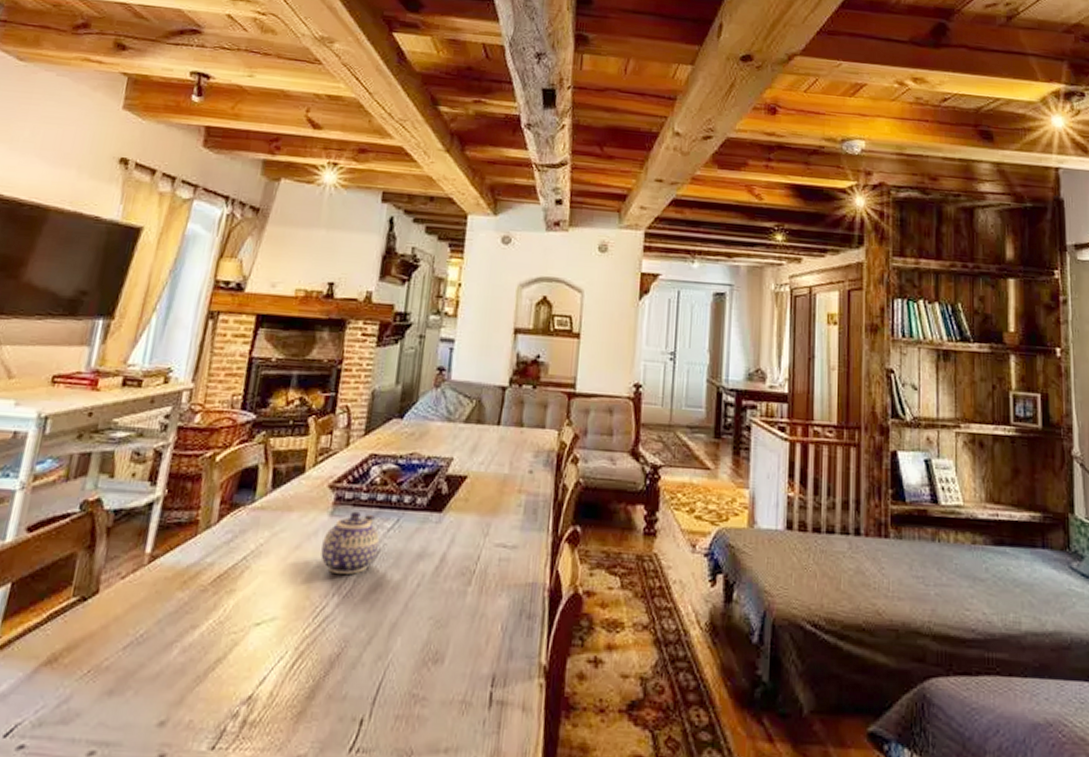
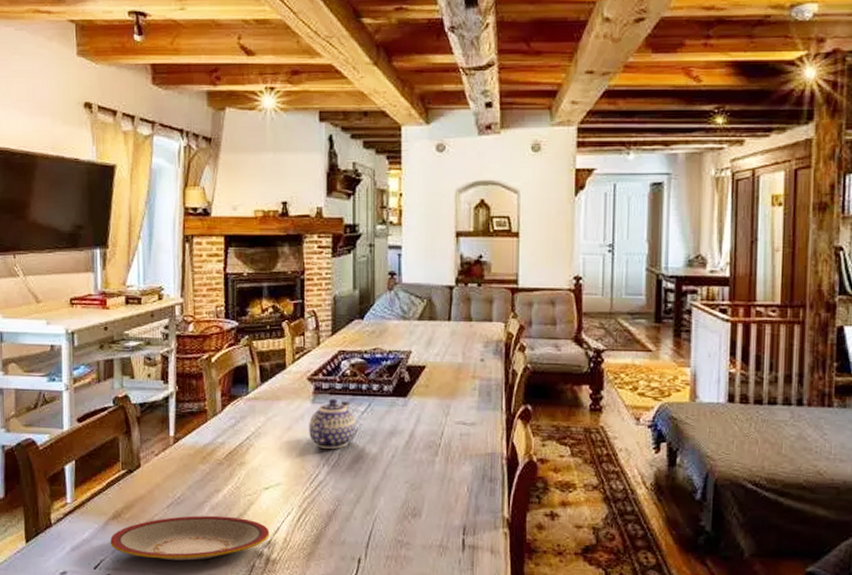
plate: none [34,660,253,724] -> present [110,515,270,561]

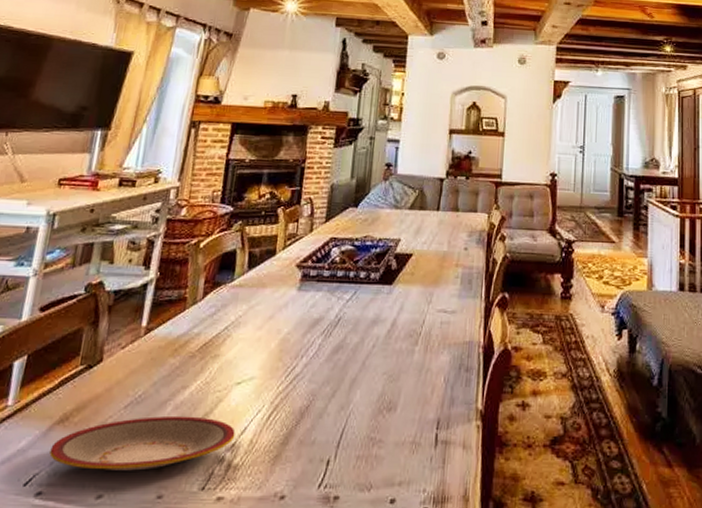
teapot: present [309,398,356,449] -> none [291,286,341,339]

